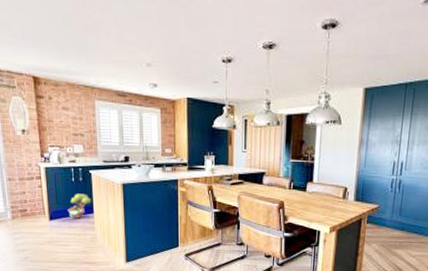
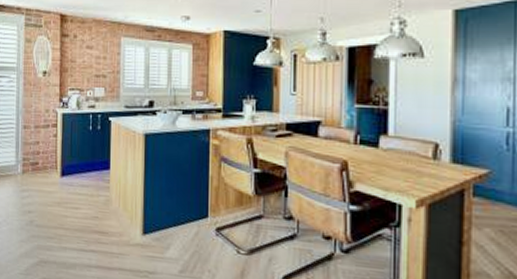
decorative tree: present [68,193,91,218] -> none [81,144,108,175]

